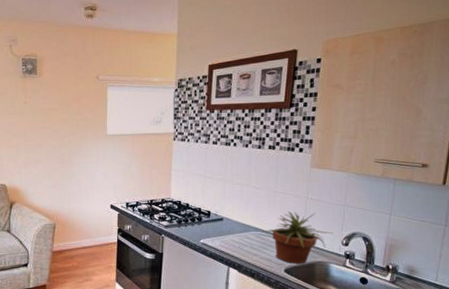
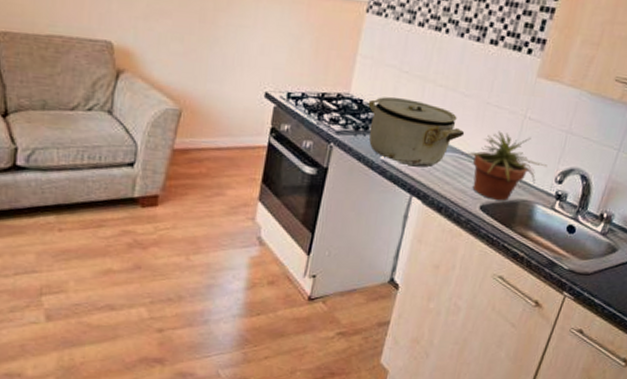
cooking pot: none [185,196,262,245] -> present [368,96,465,167]

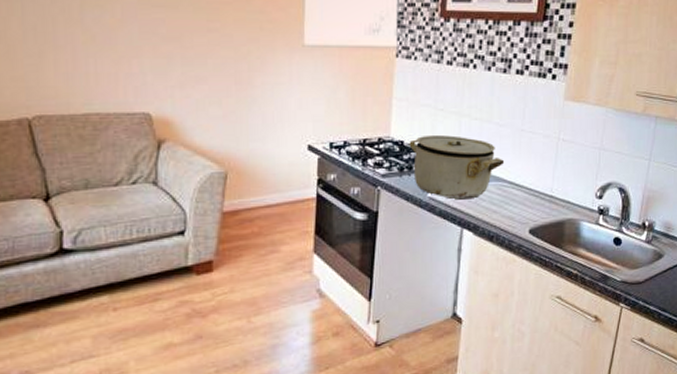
potted plant: present [461,131,548,201] -> none [505,155,586,223]

